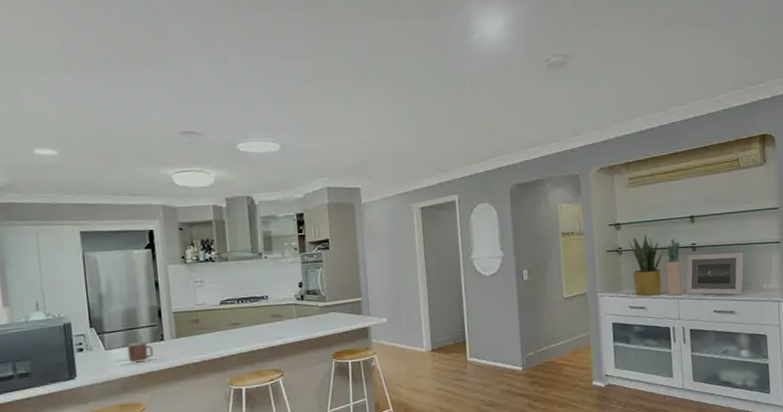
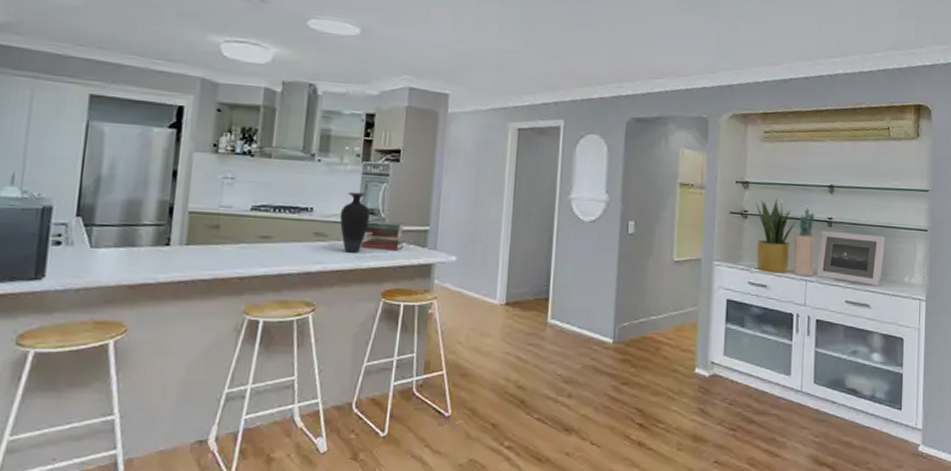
mug: present [127,341,154,364] -> none [118,242,154,271]
vase: none [289,278,313,327] -> present [339,192,370,253]
books: none [310,297,344,323] -> present [362,220,404,251]

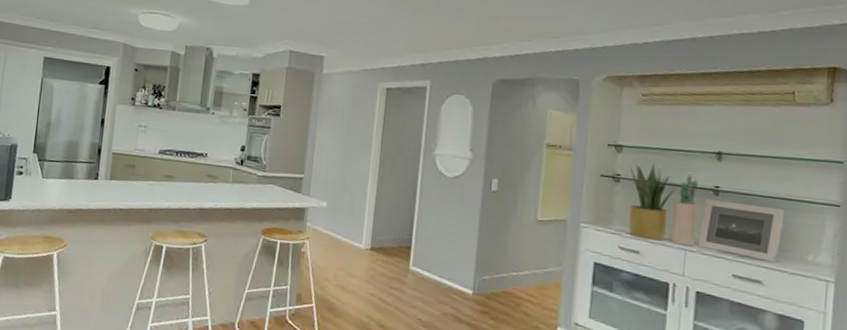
vase: present [339,192,370,253] -> none [228,141,253,195]
books: present [362,220,404,251] -> none [246,167,282,195]

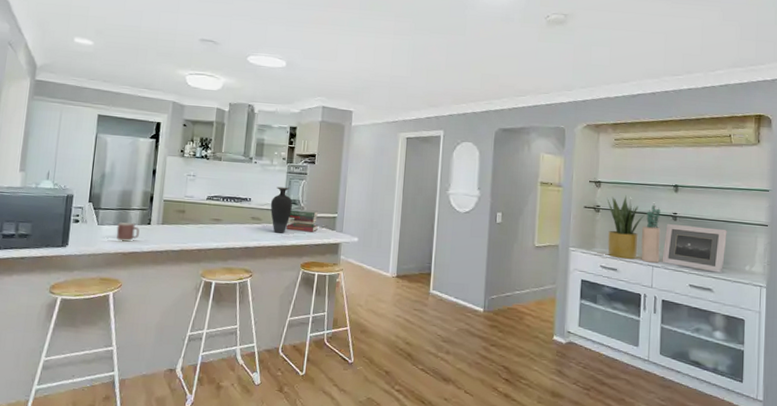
mug: none [61,176,86,198] -> present [116,222,140,242]
vase: none [228,141,253,195] -> present [270,186,292,233]
books: none [246,167,282,195] -> present [286,209,318,232]

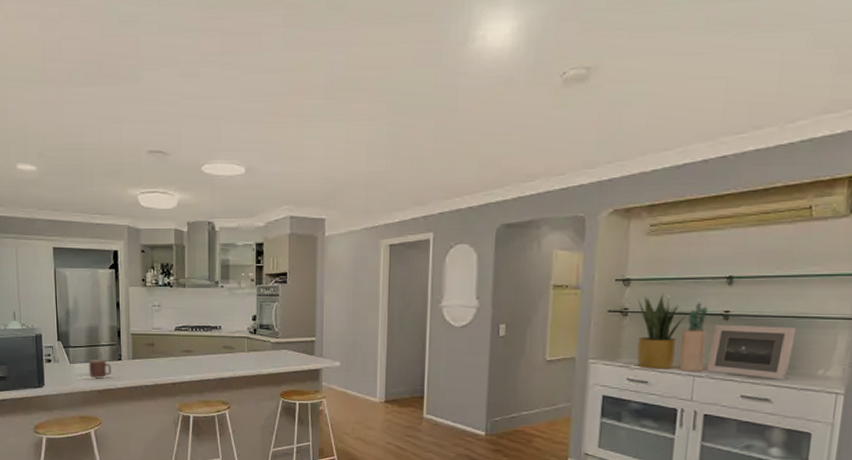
vase: present [270,186,292,233] -> none [242,311,265,362]
books: present [286,209,318,232] -> none [262,334,295,359]

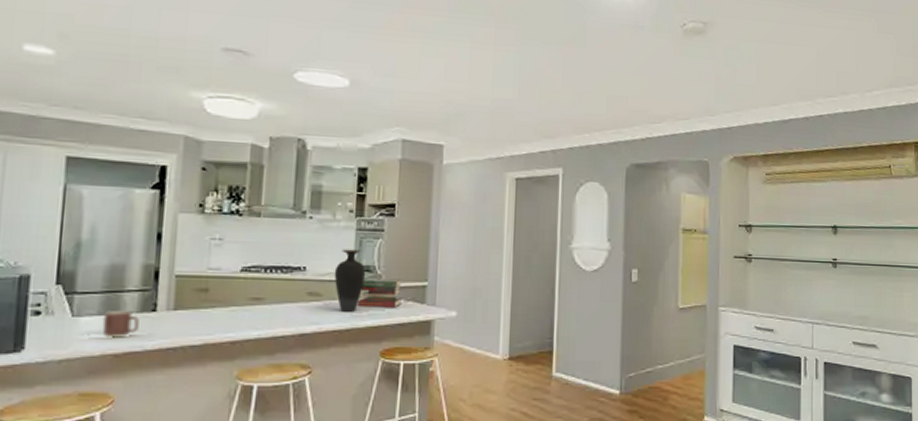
vase: none [242,311,265,362] -> present [334,249,365,312]
books: none [262,334,295,359] -> present [358,278,402,308]
planter: present [637,293,686,370] -> none [759,240,801,317]
vase: present [679,301,708,373] -> none [799,248,820,320]
picture frame: present [706,324,796,380] -> none [822,271,890,326]

